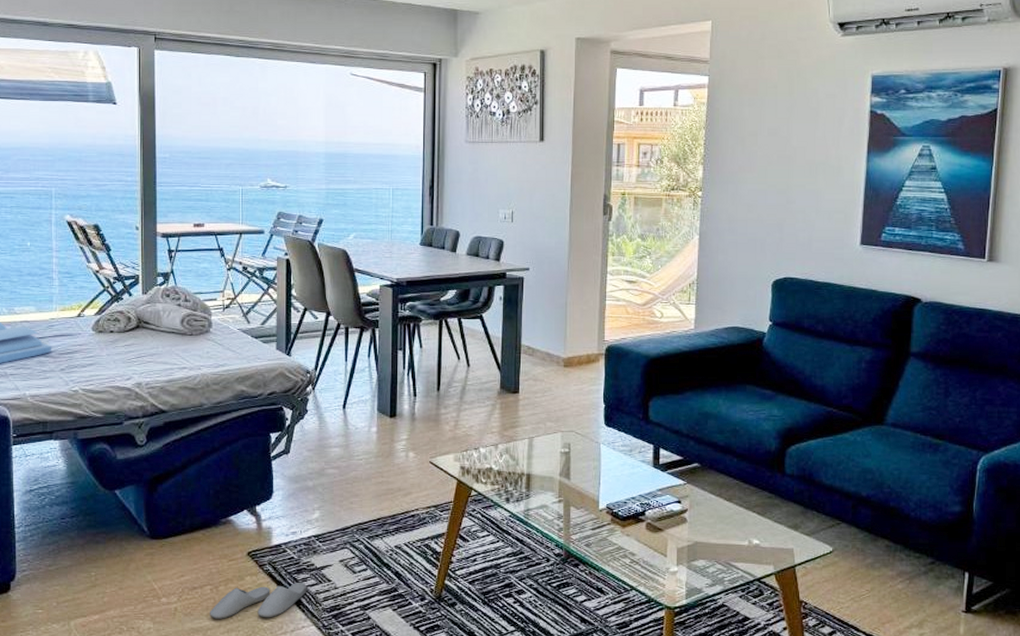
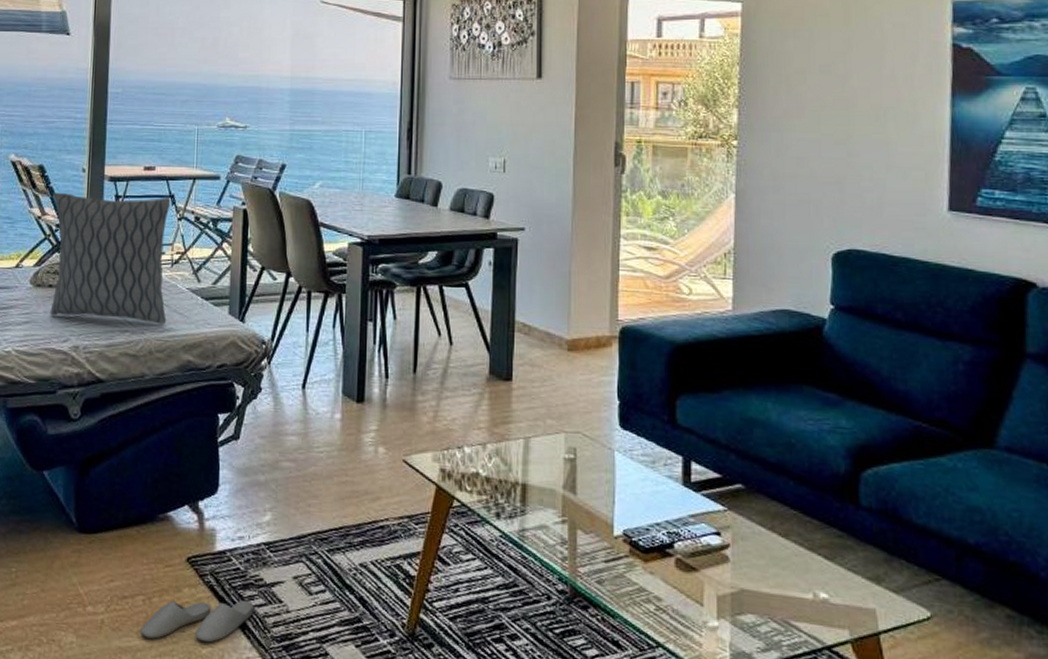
pillow: none [109,248,221,361] -> present [50,192,171,325]

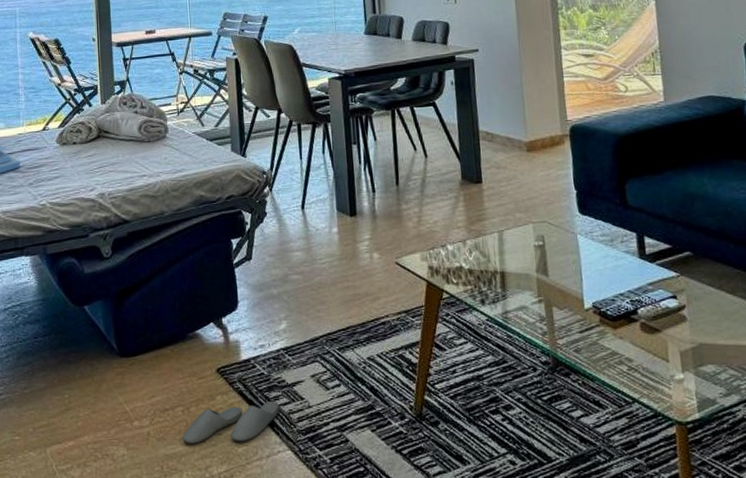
pillow: present [50,192,171,325] -> none [69,56,178,169]

